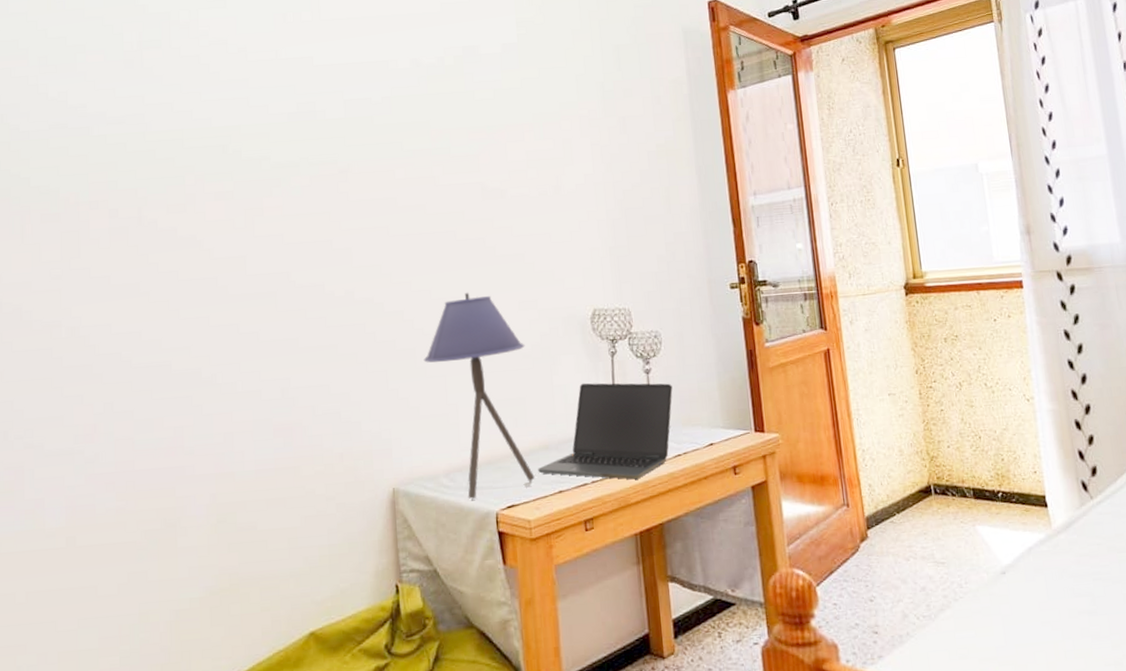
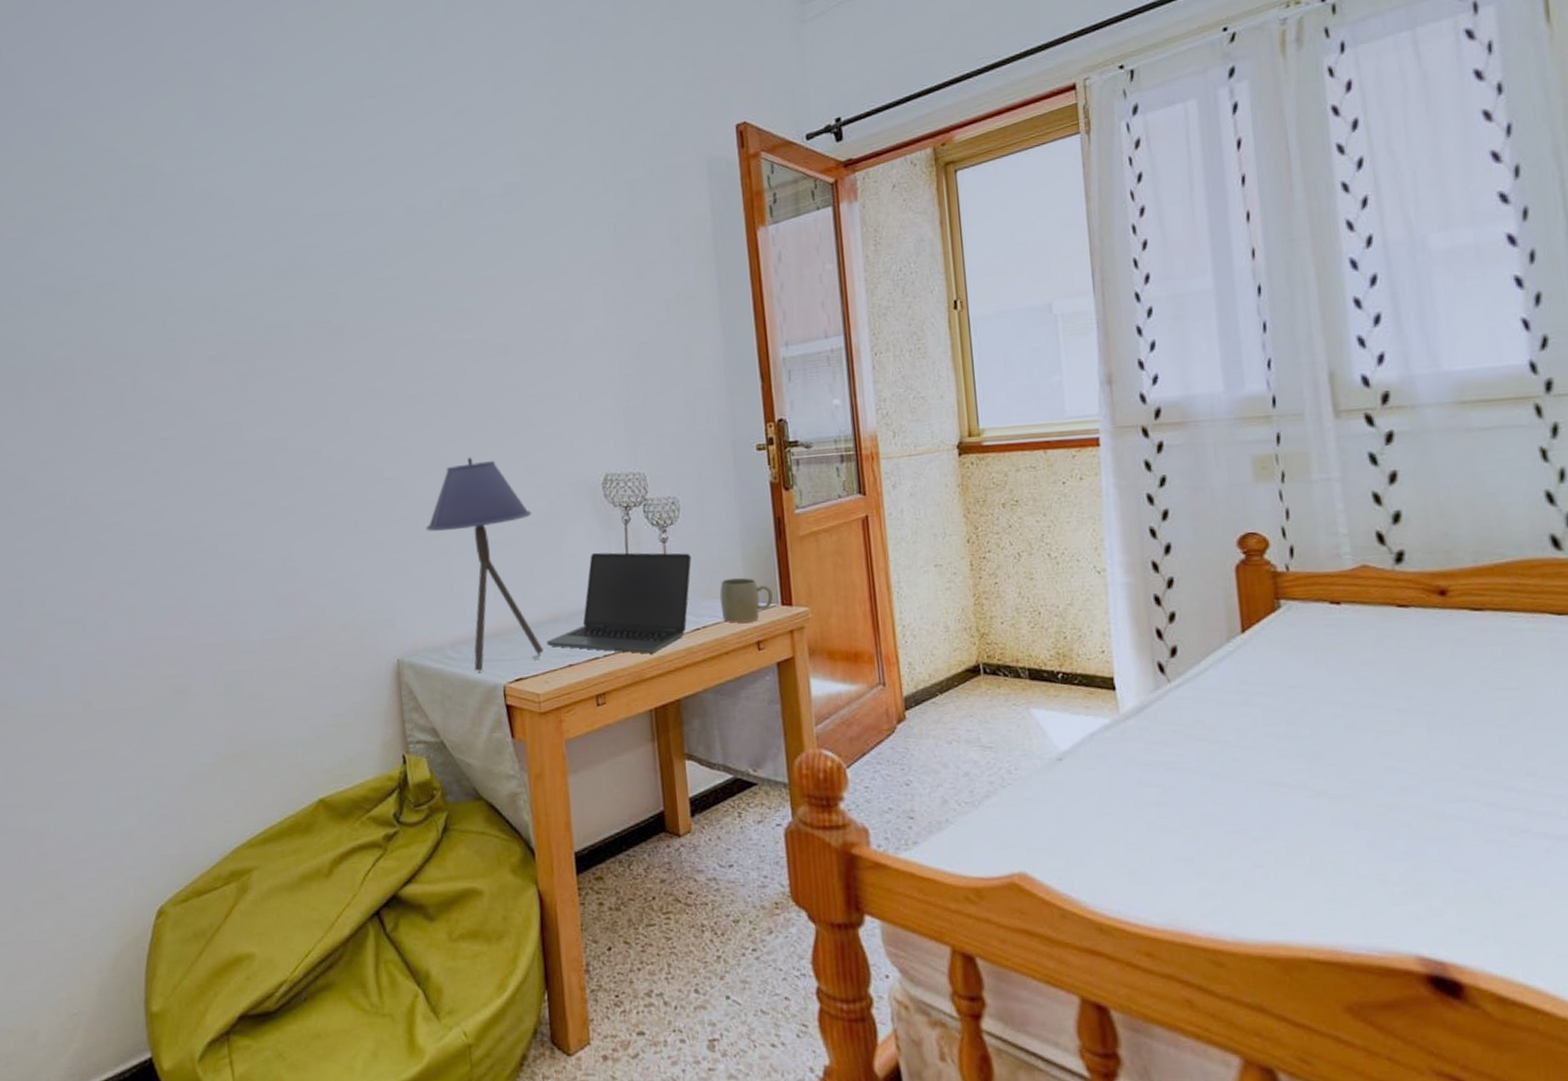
mug: none [698,406,747,449] -> present [719,577,773,623]

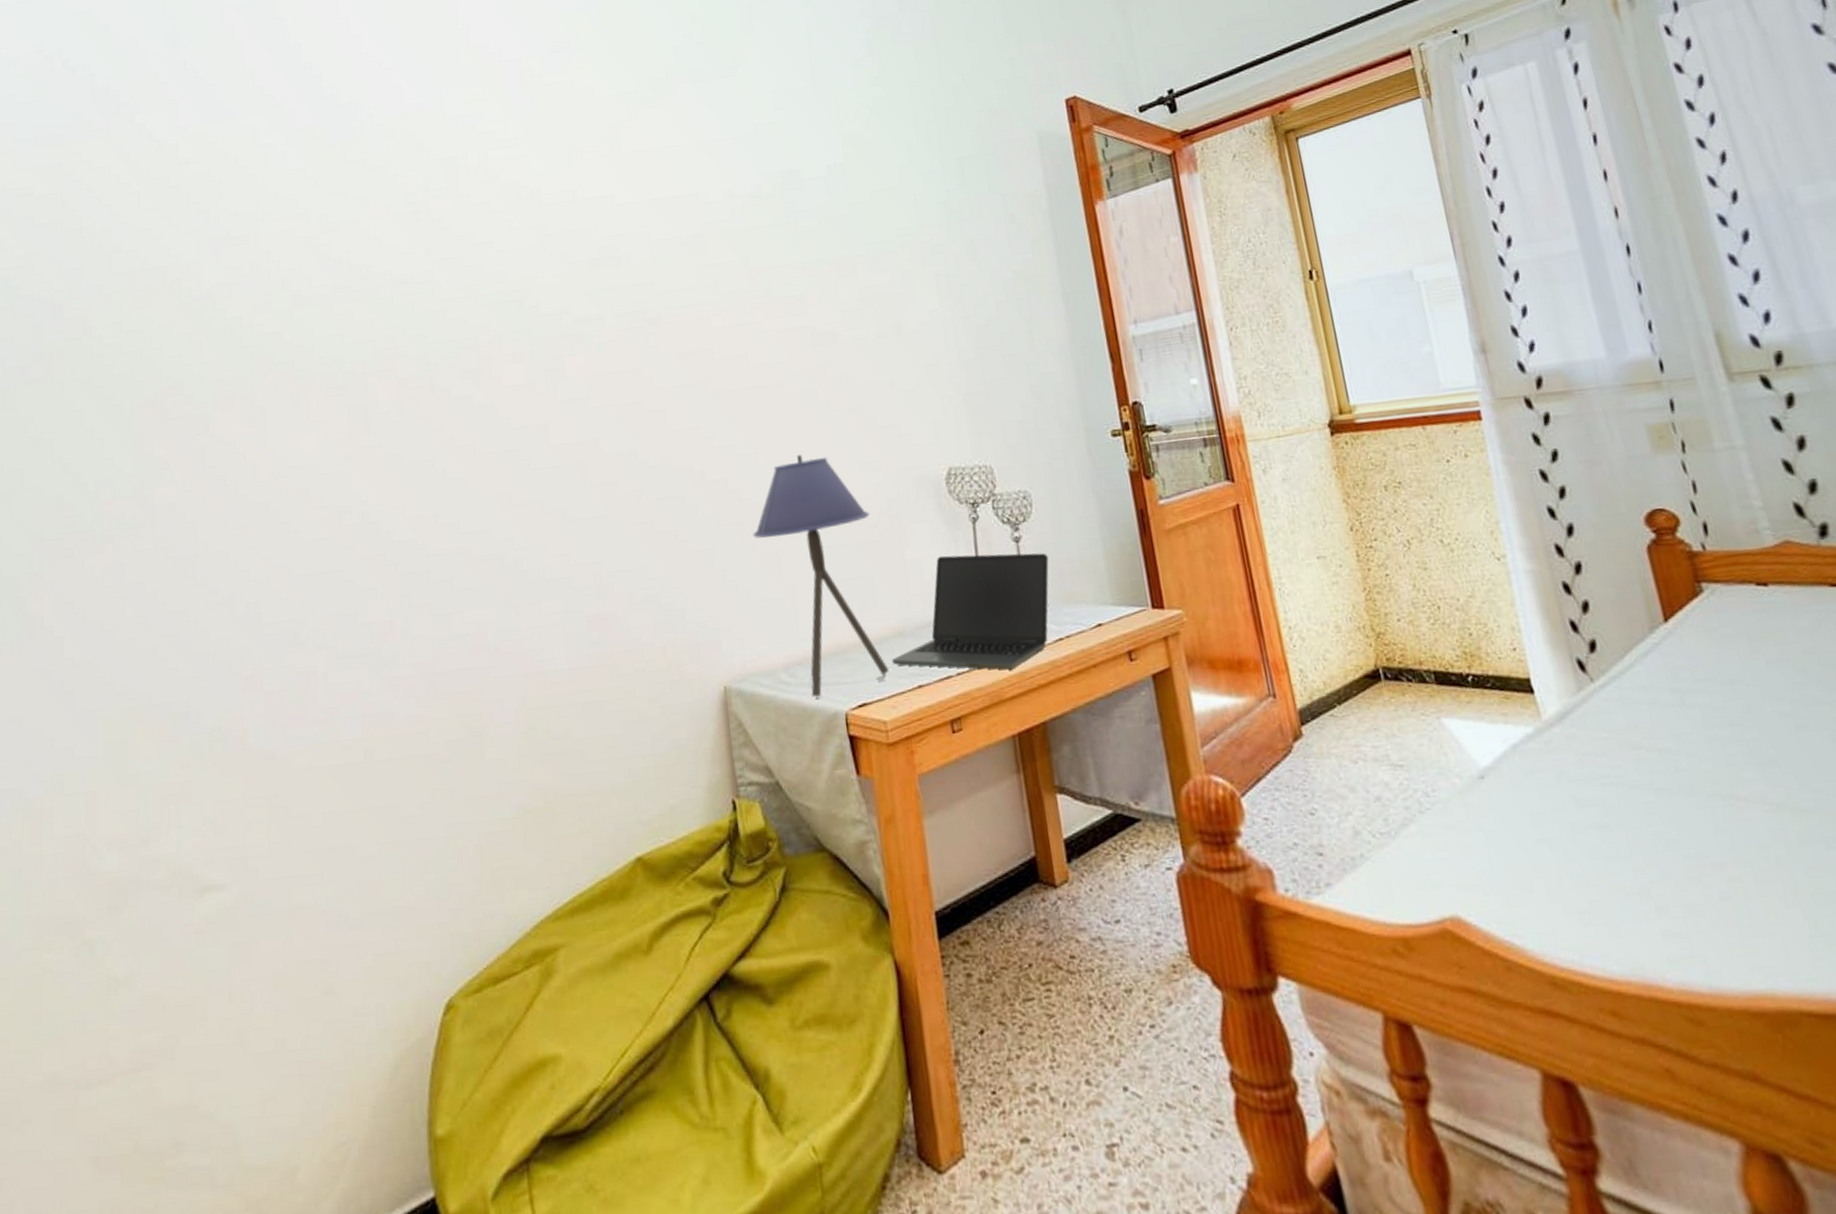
mug: present [719,577,773,623] -> none [1082,578,1142,631]

